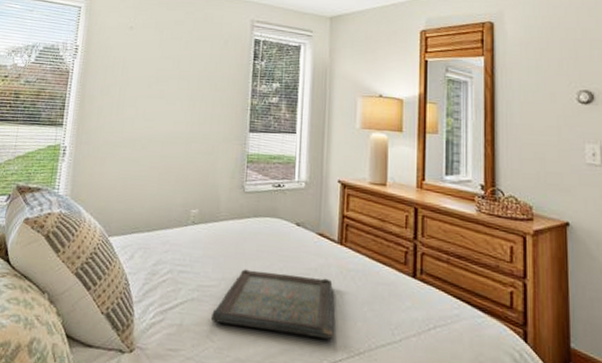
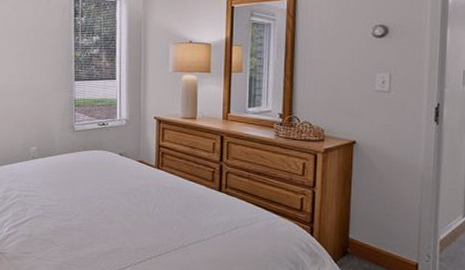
serving tray: present [211,269,334,339] -> none [55,191,154,240]

